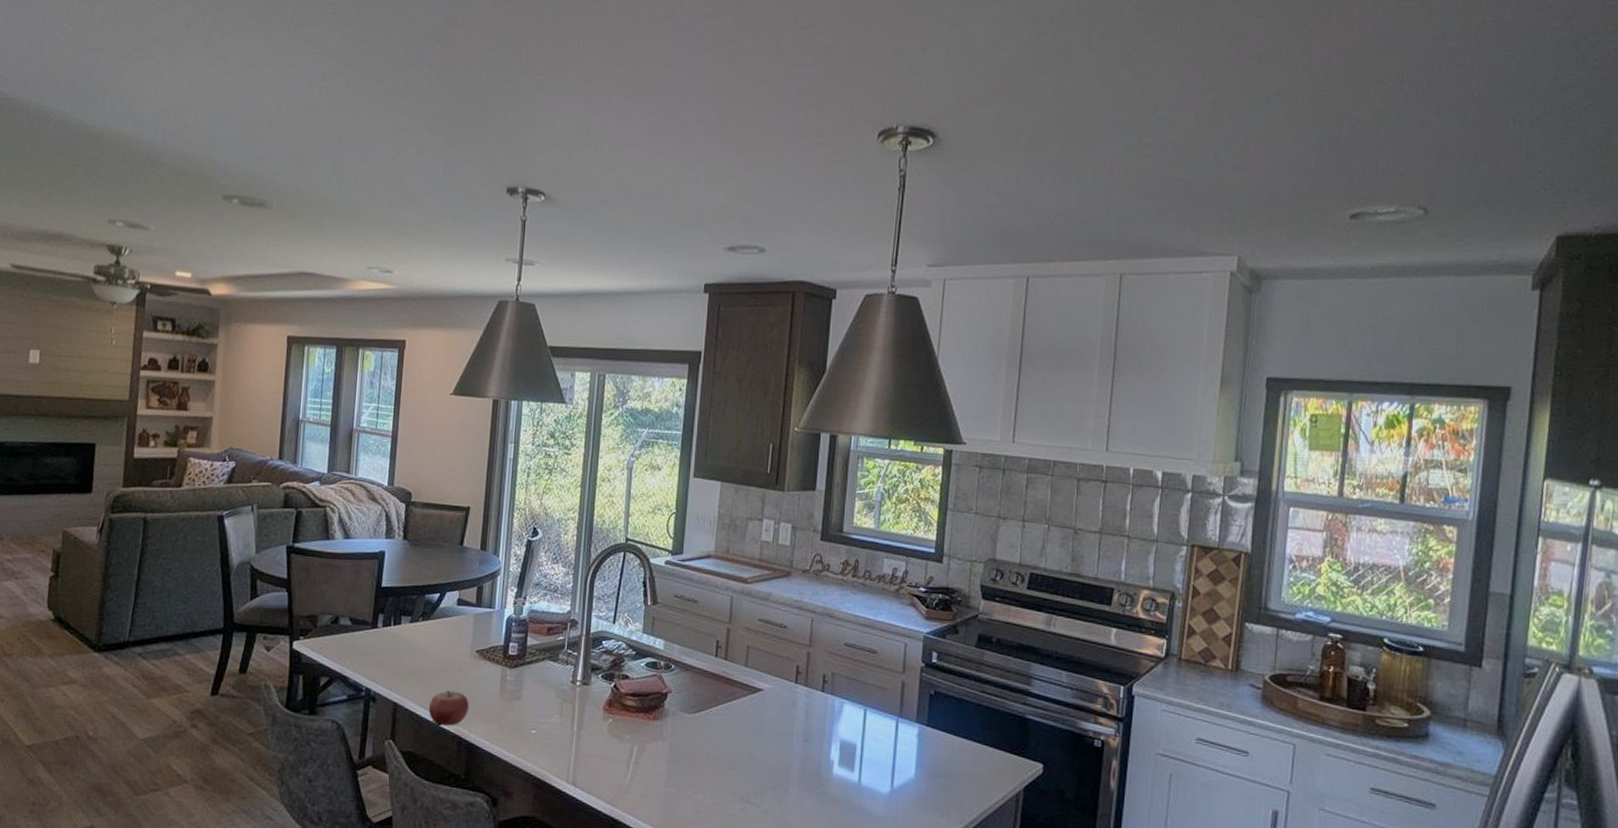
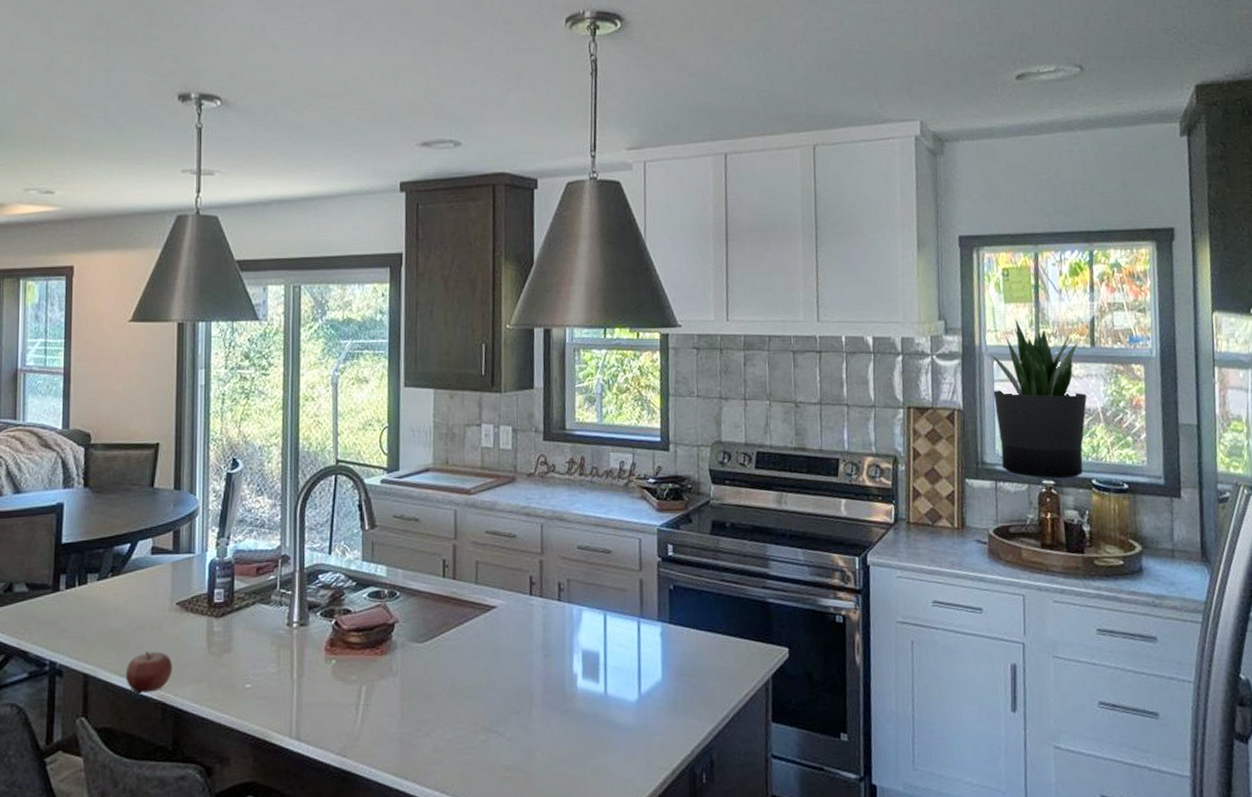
planter: none [1286,467,1389,635] -> present [990,319,1088,479]

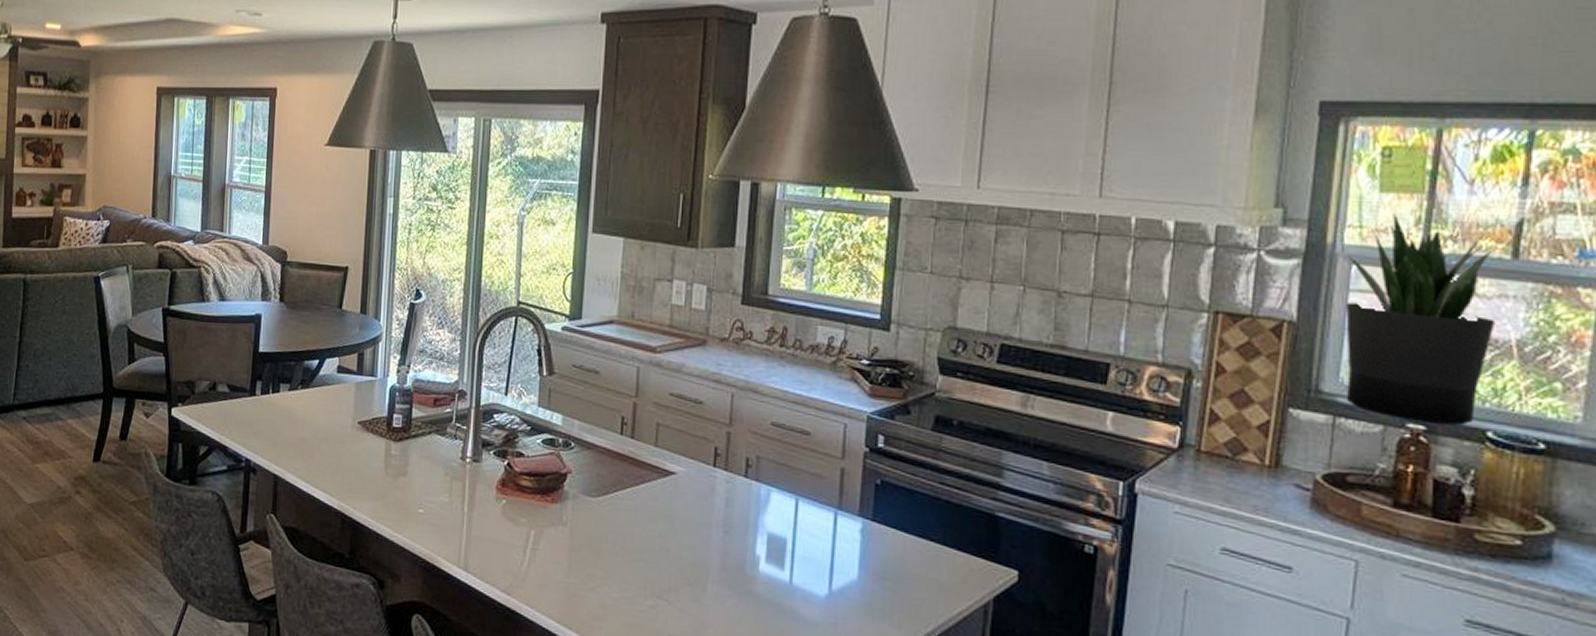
fruit: present [125,651,172,693] -> none [310,464,352,502]

